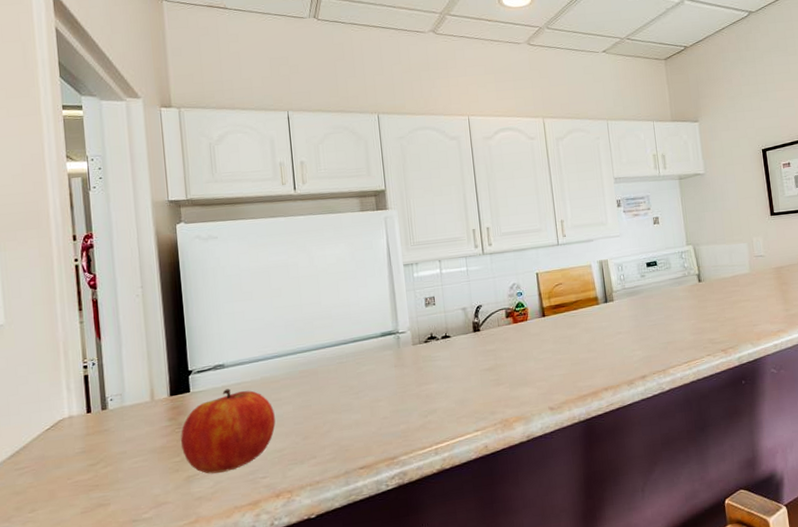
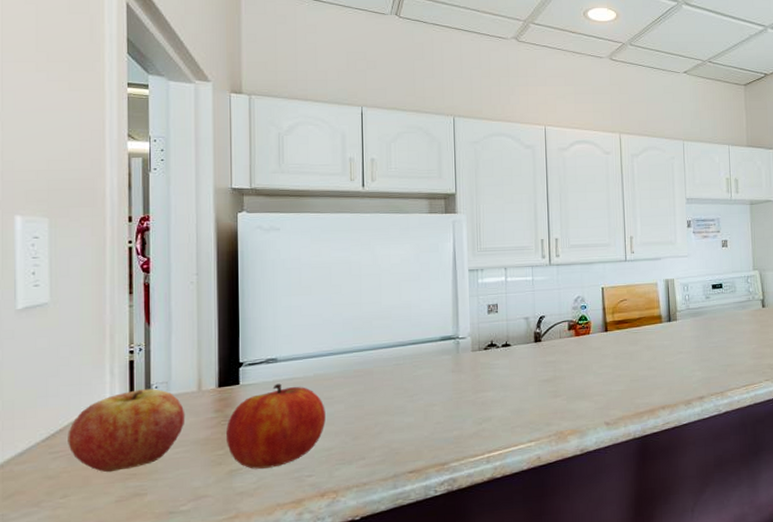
fruit: none [31,401,141,486] -> present [68,389,185,473]

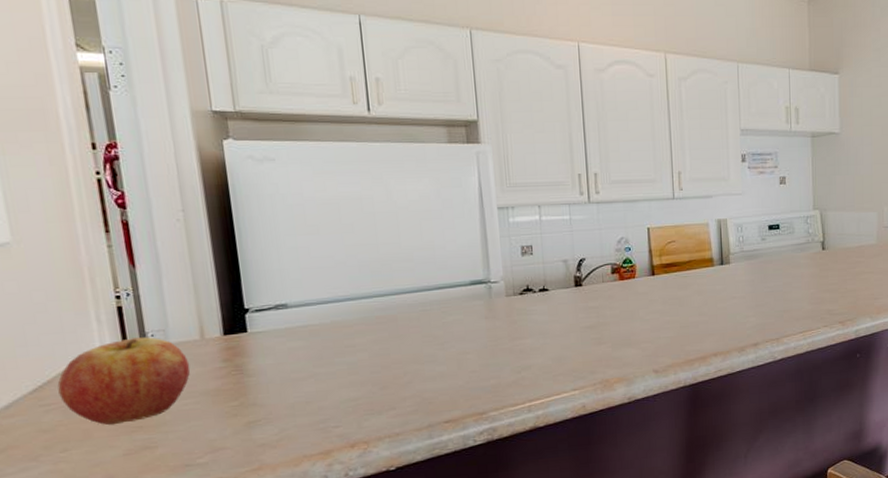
fruit: present [226,383,326,469] -> none [238,331,349,421]

